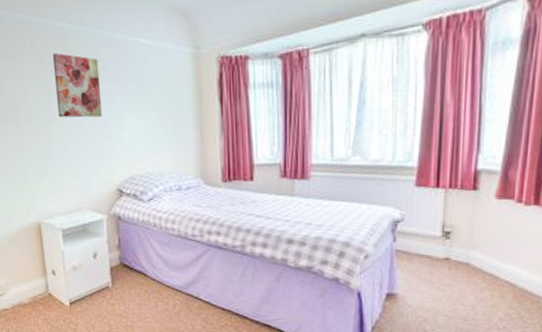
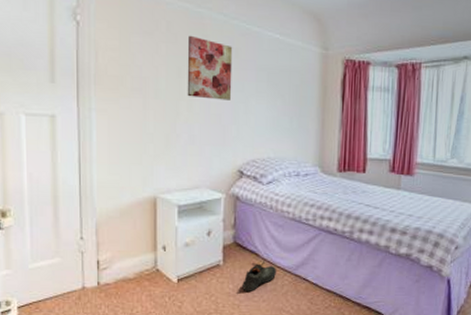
shoe: none [133,281,168,312] -> present [242,261,277,291]

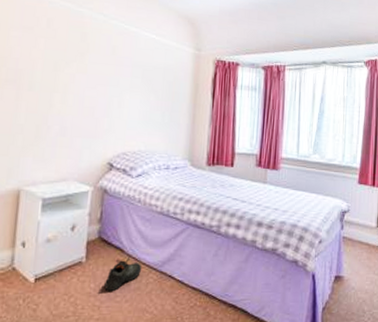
wall art: present [187,35,233,100] -> none [61,32,110,94]

